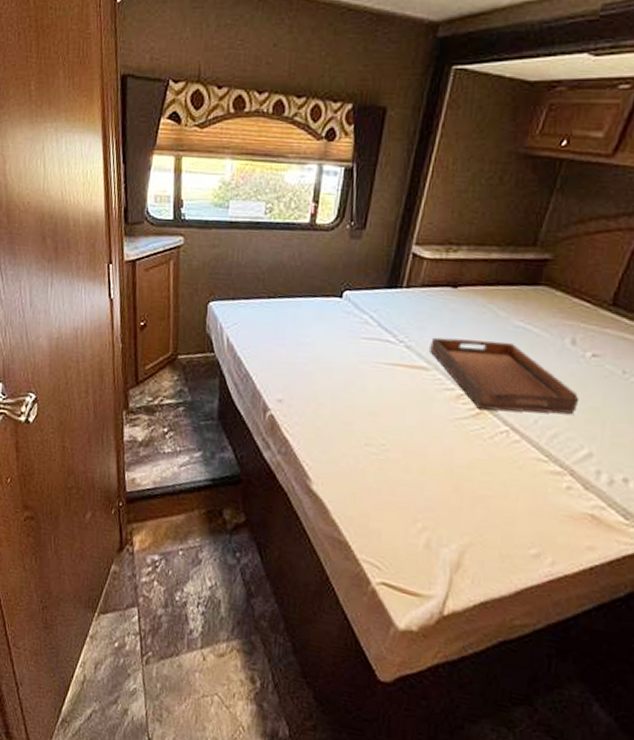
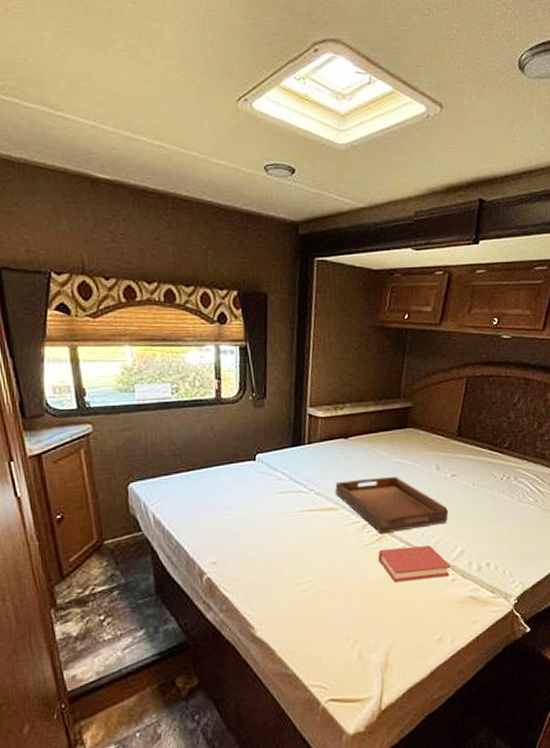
book: none [470,427,570,482] -> present [378,545,452,583]

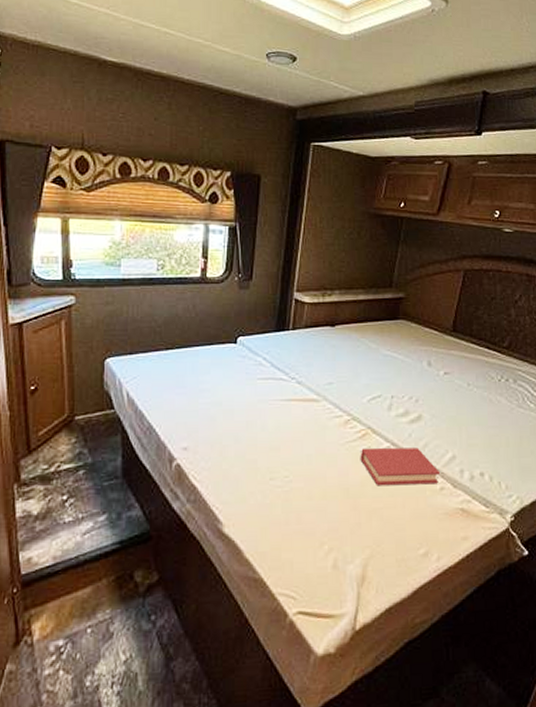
serving tray: present [335,477,449,535] -> none [318,370,440,432]

